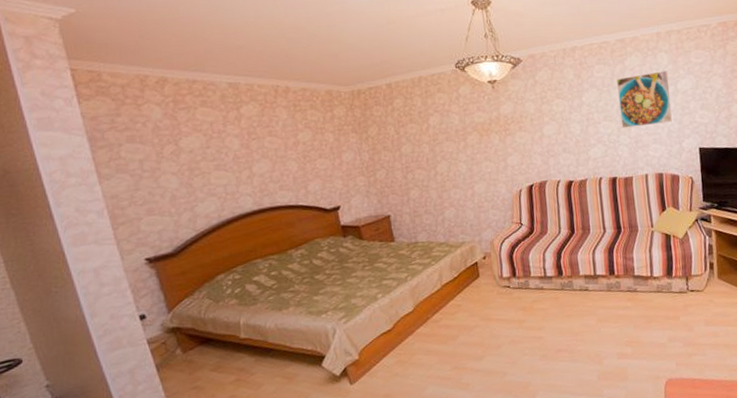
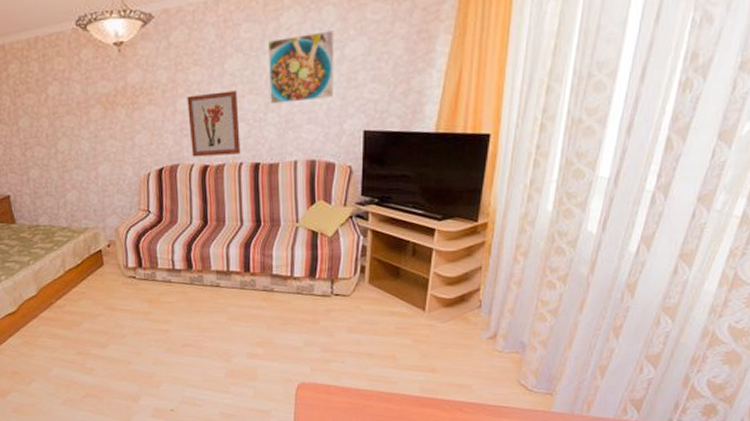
wall art: none [552,118,600,174] -> present [187,90,241,157]

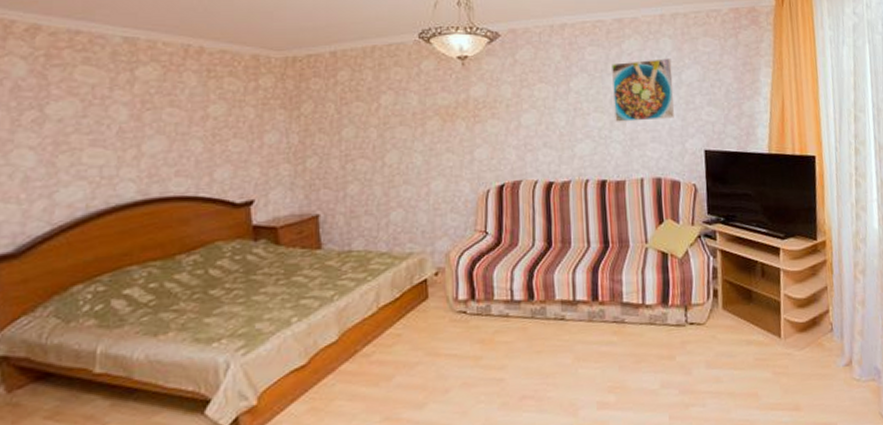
wall art: present [187,90,241,157] -> none [532,108,587,173]

